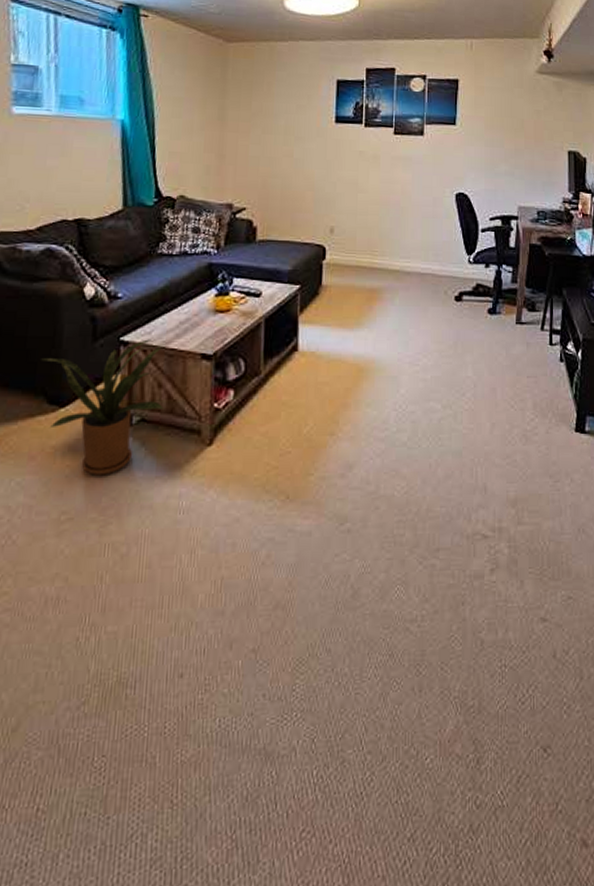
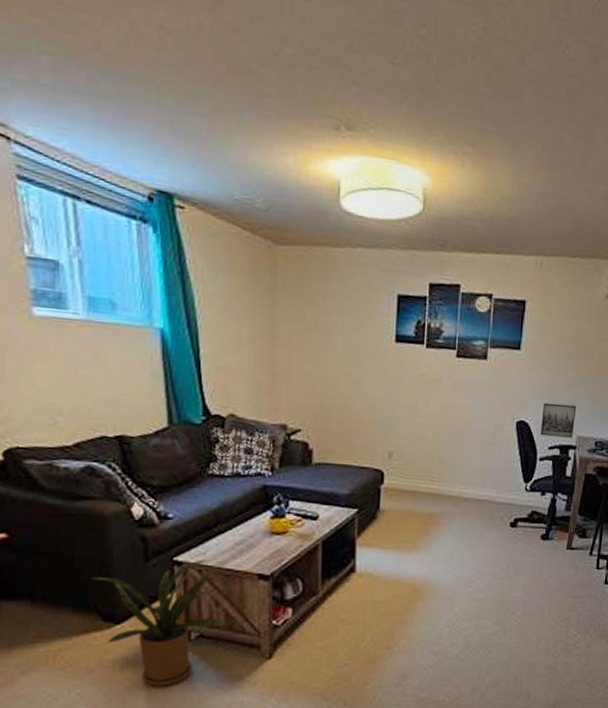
wall art: none [480,174,516,208] -> present [540,402,577,438]

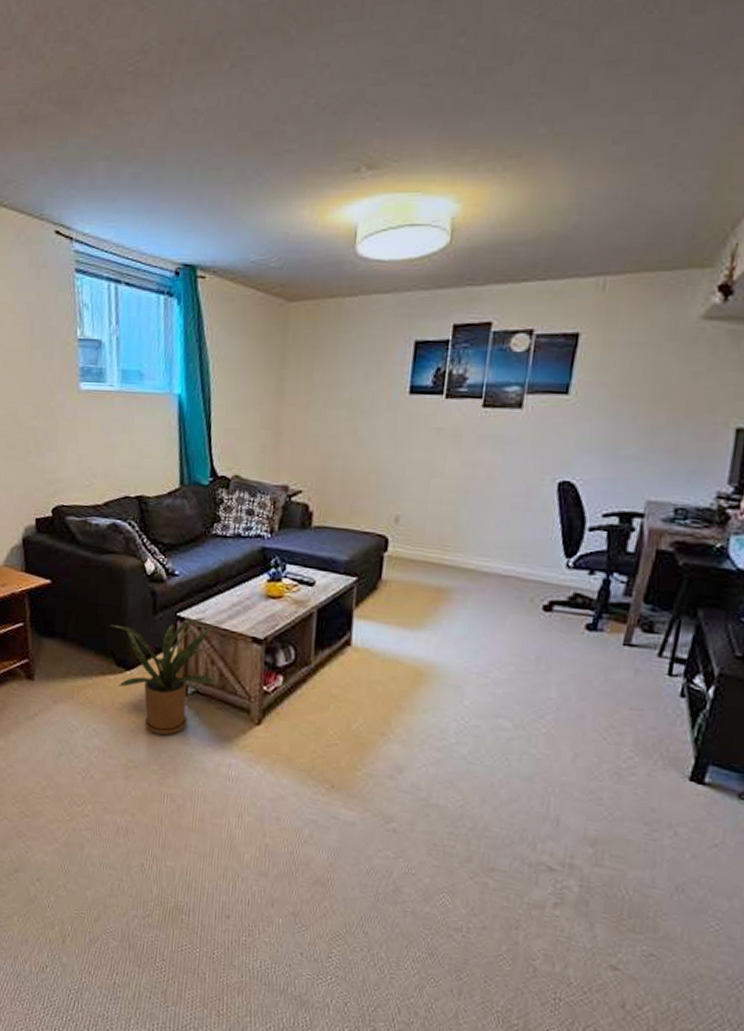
wall art: present [540,402,577,438] -> none [591,458,648,503]

